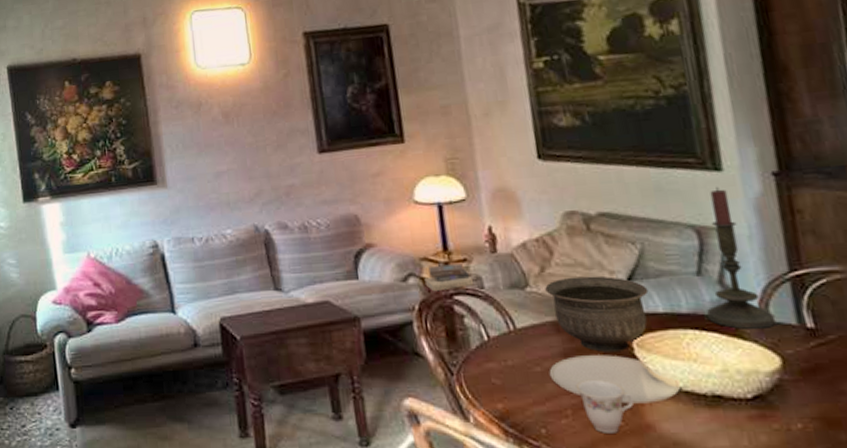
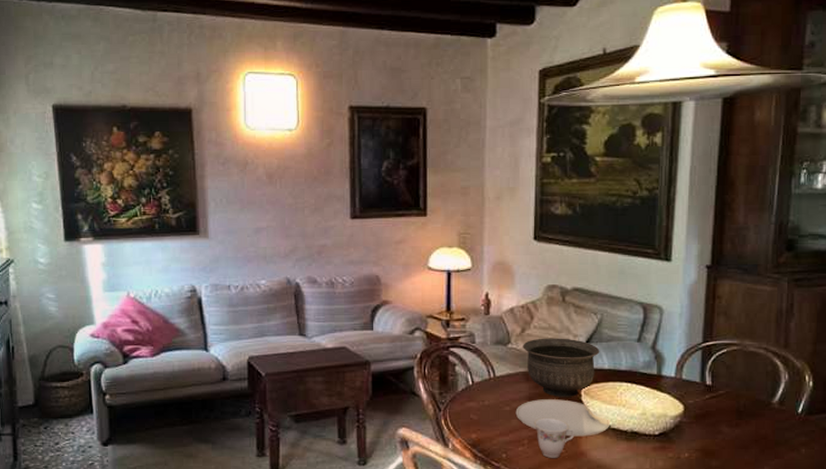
books: present [424,264,473,292] -> none [428,322,467,344]
candle: present [707,186,777,329] -> none [639,273,686,384]

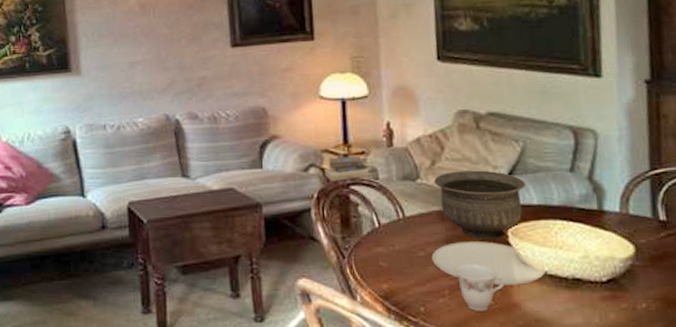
books: none [428,322,467,344] -> present [324,156,369,182]

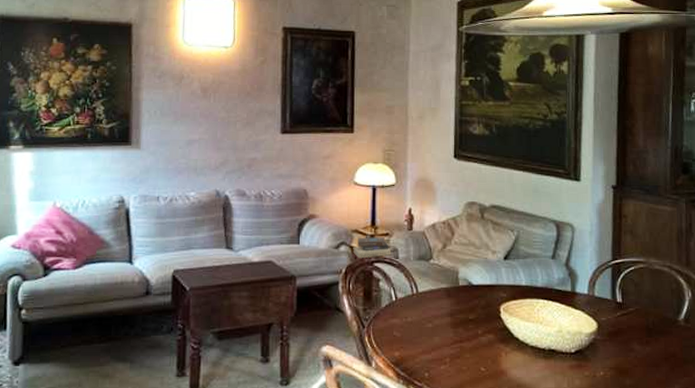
plate: present [431,242,547,285] -> none [437,316,529,355]
bowl: present [434,170,526,239] -> none [444,254,517,314]
teacup: present [454,263,505,311] -> none [455,335,495,377]

